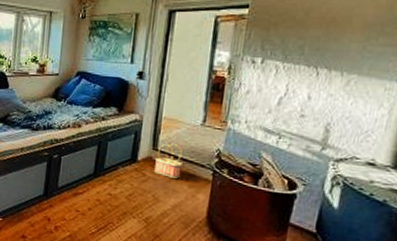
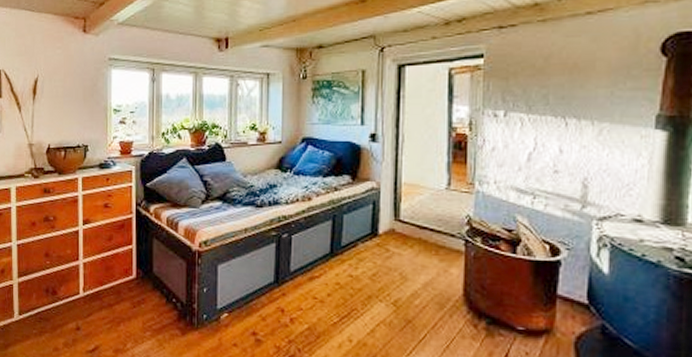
basket: present [154,144,182,178] -> none [398,212,429,252]

